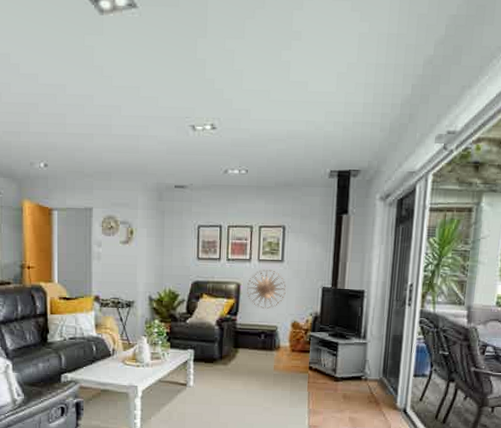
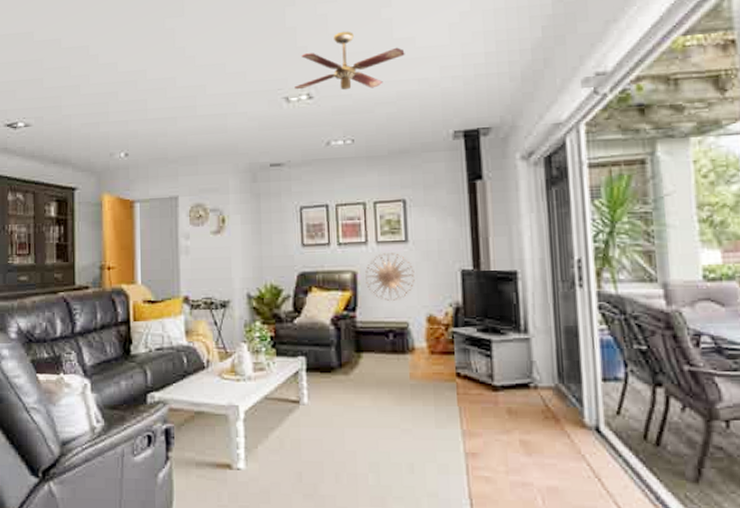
ceiling fan: none [201,68,298,125] -> present [295,31,405,90]

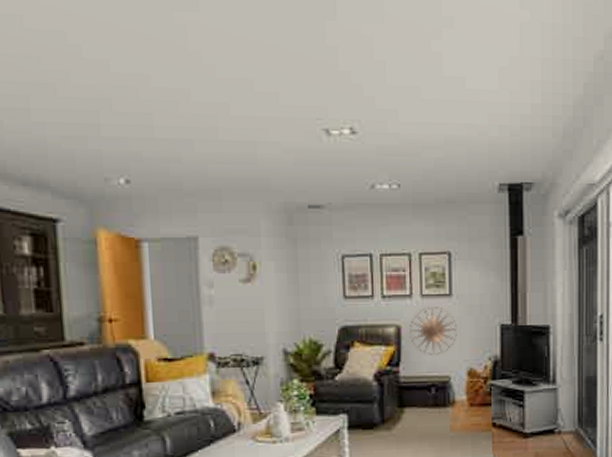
ceiling fan: present [295,31,405,90] -> none [336,59,455,129]

